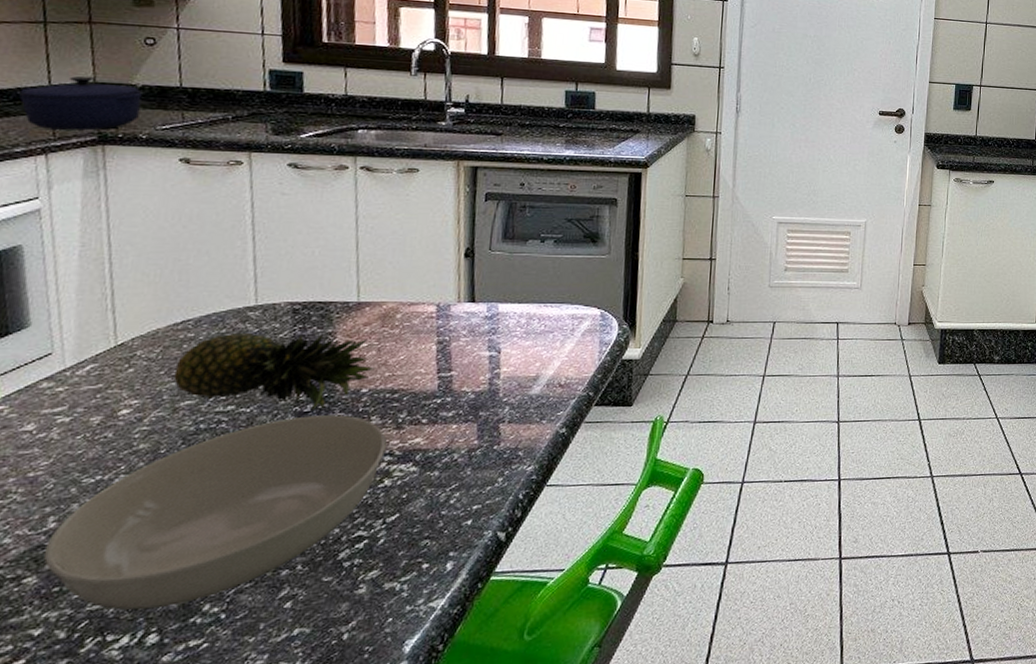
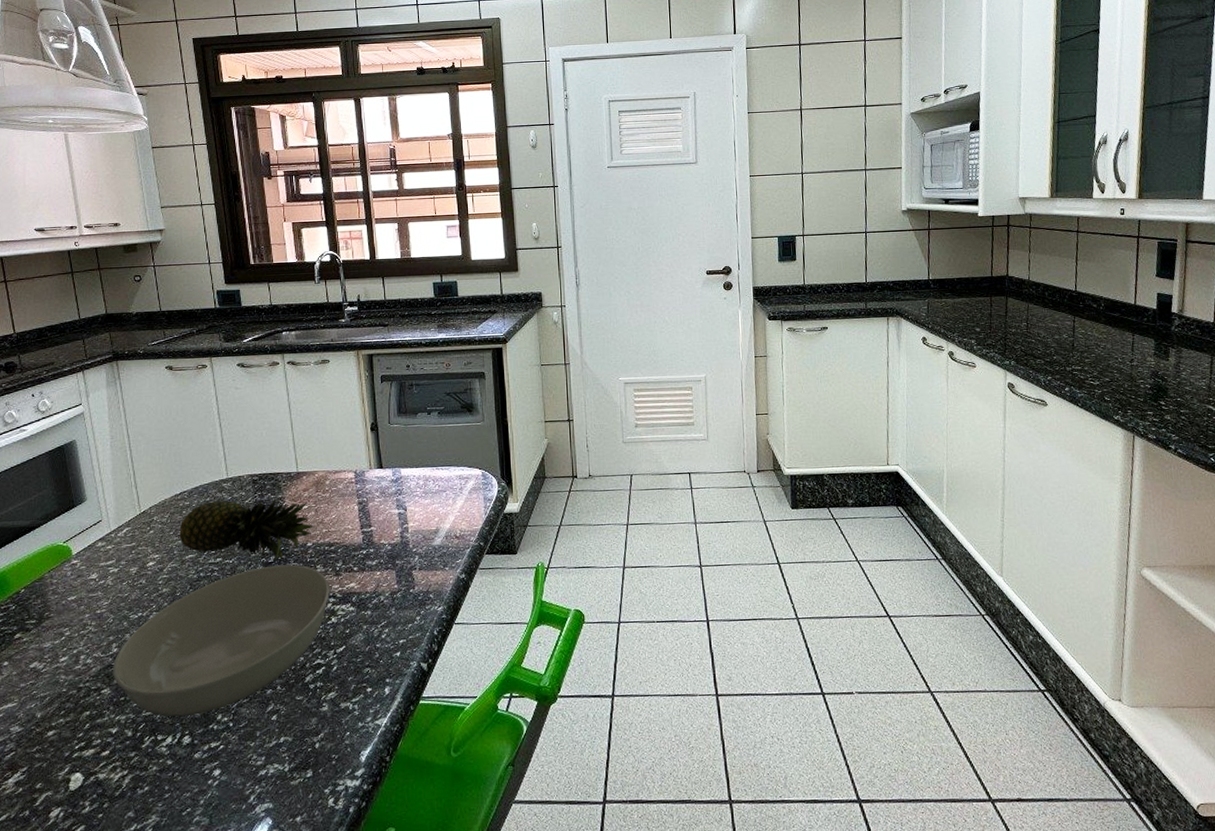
cooking pot: present [19,75,143,131] -> none [62,309,137,353]

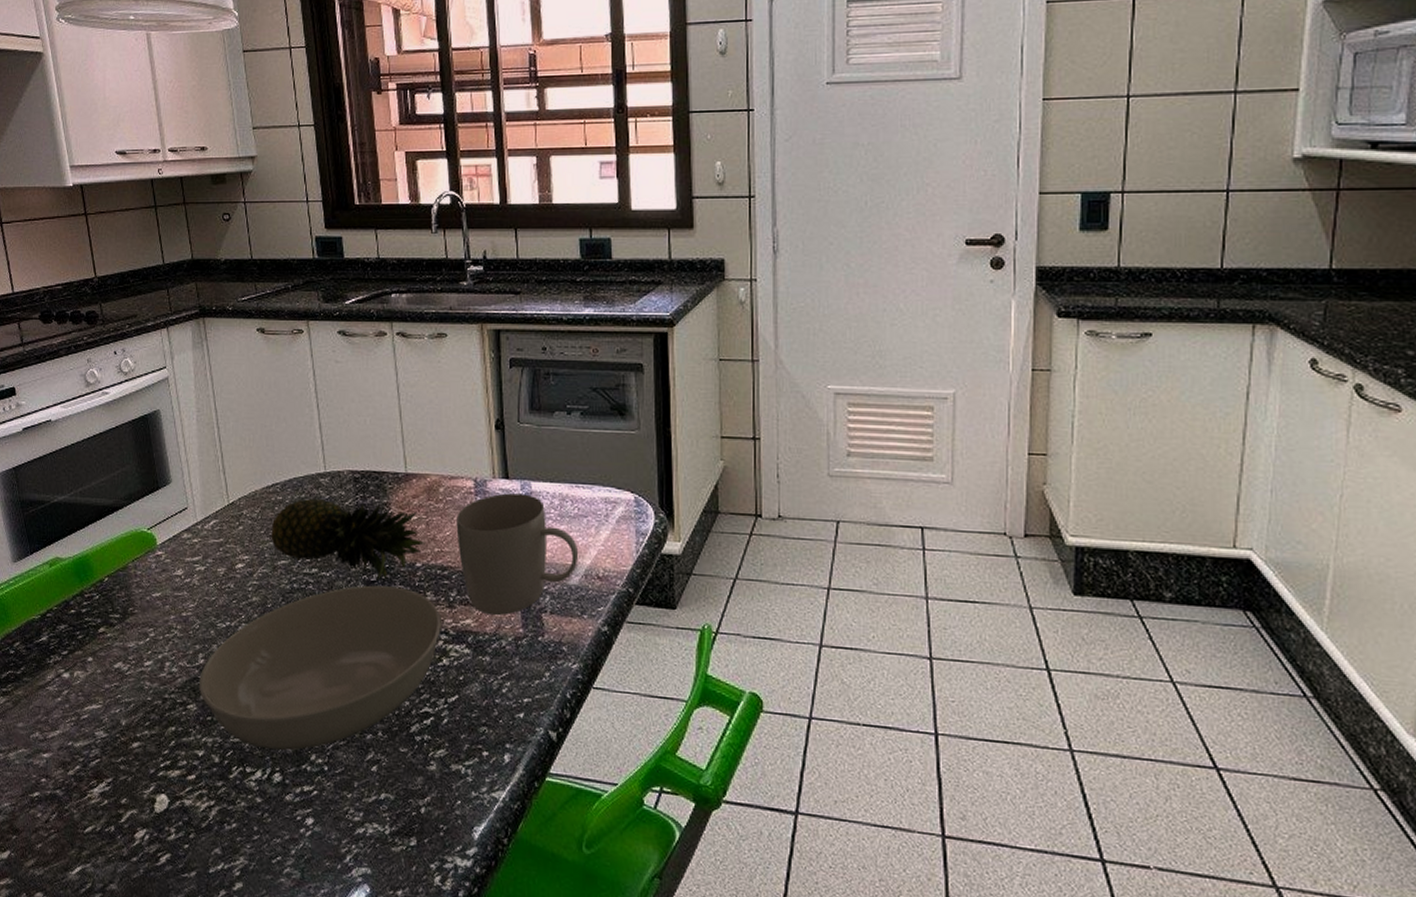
mug: none [340,479,440,577] -> present [456,493,579,615]

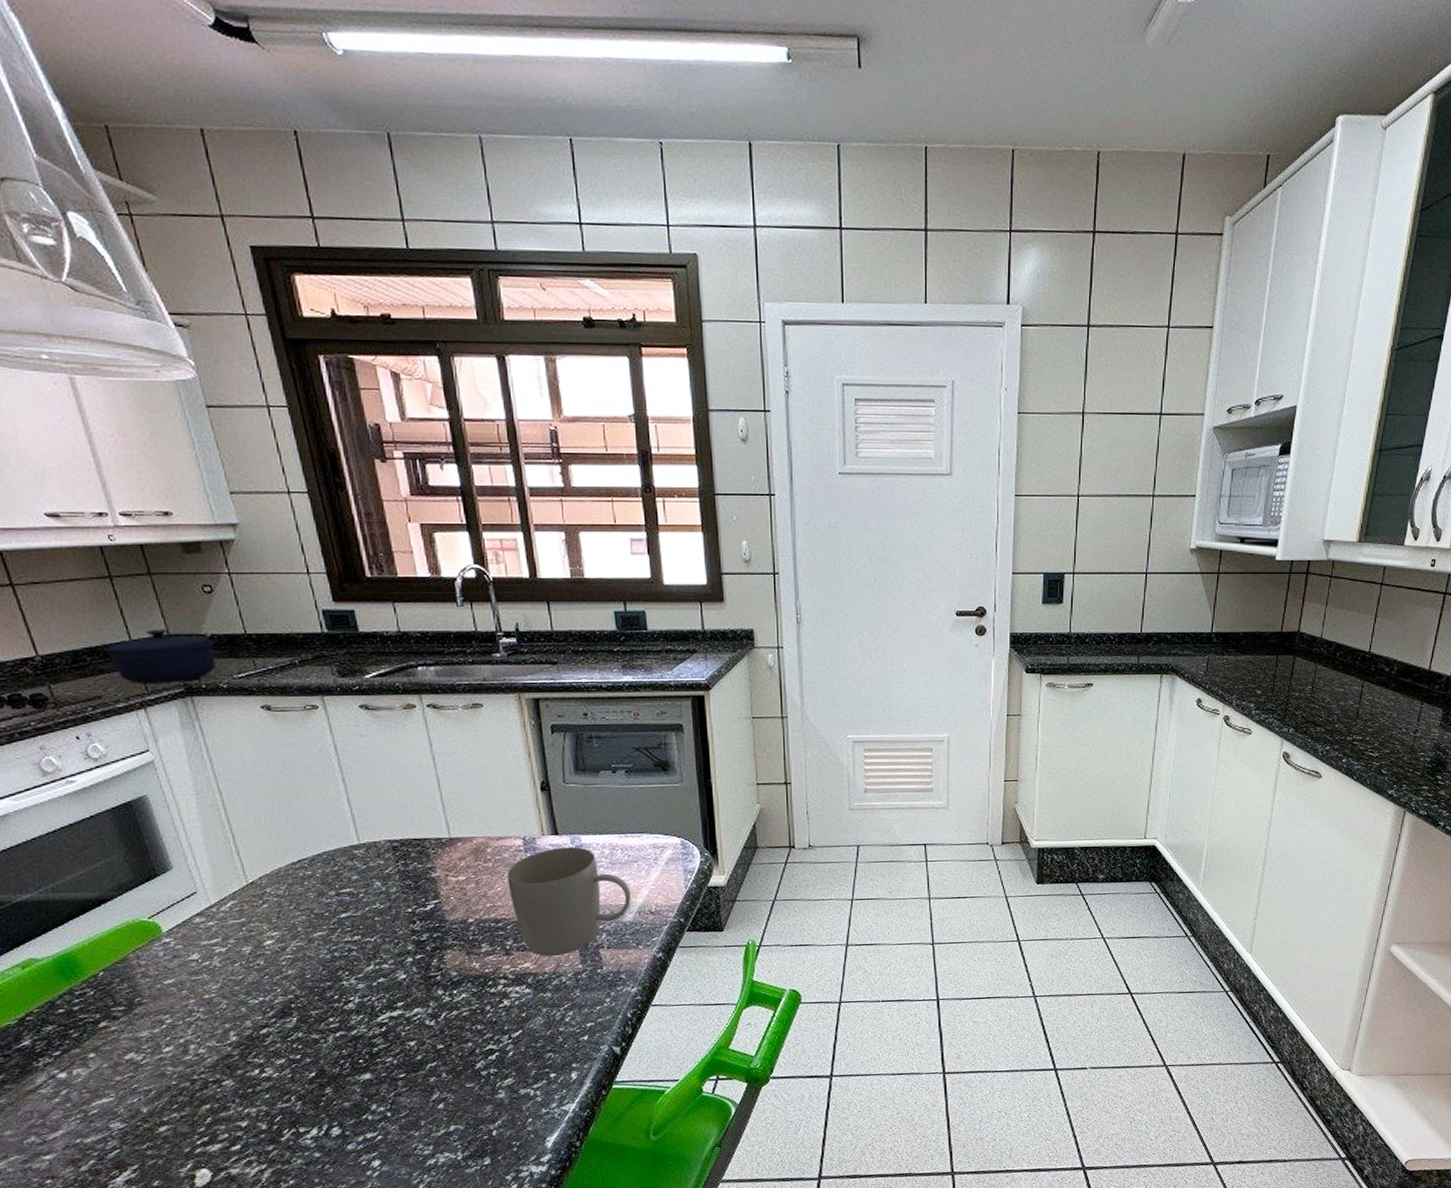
cooking pot: none [145,253,225,306] -> present [106,628,216,685]
bowl: present [199,585,441,751] -> none [233,943,500,1109]
fruit: present [271,499,425,581] -> none [302,869,476,940]

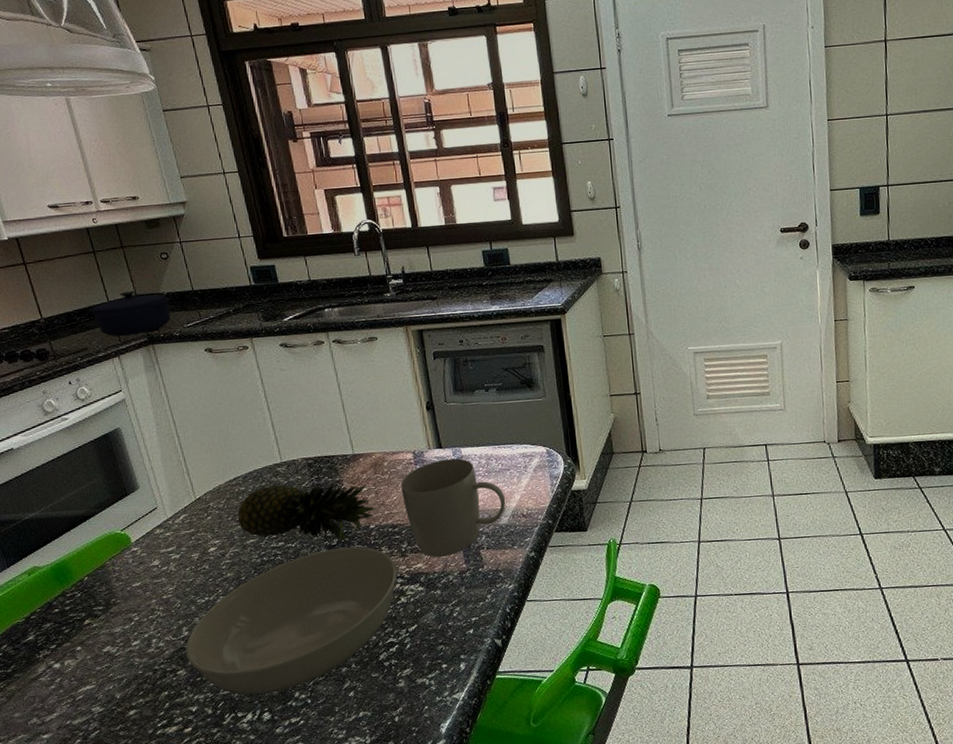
bowl: none [233,943,500,1109] -> present [185,546,397,696]
fruit: none [302,869,476,940] -> present [237,482,376,545]

